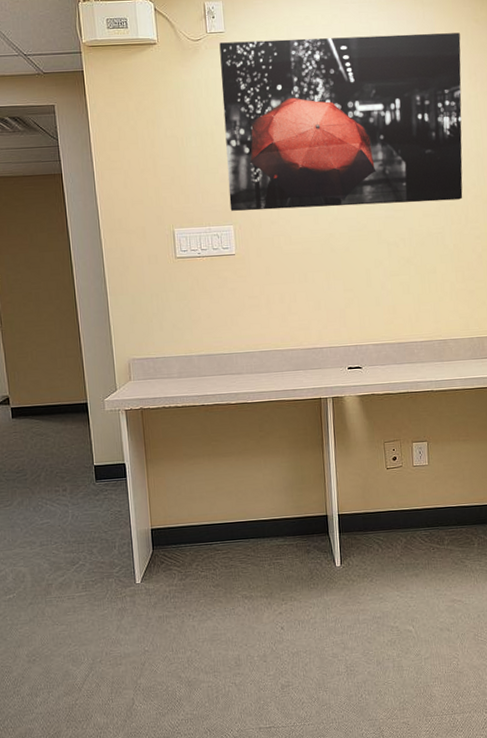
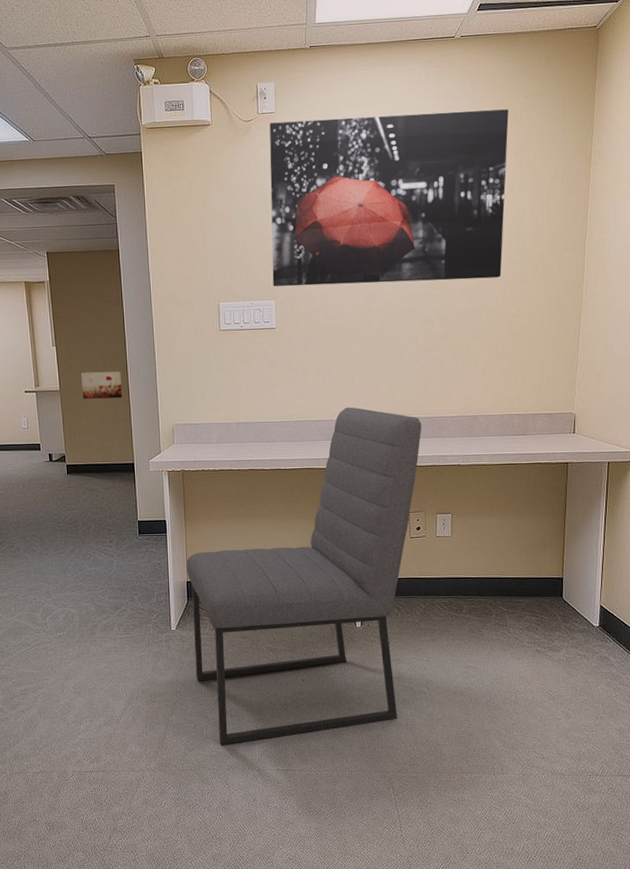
wall art: none [24,304,72,335] -> present [81,371,123,399]
chair: none [149,334,393,707] -> present [186,407,422,746]

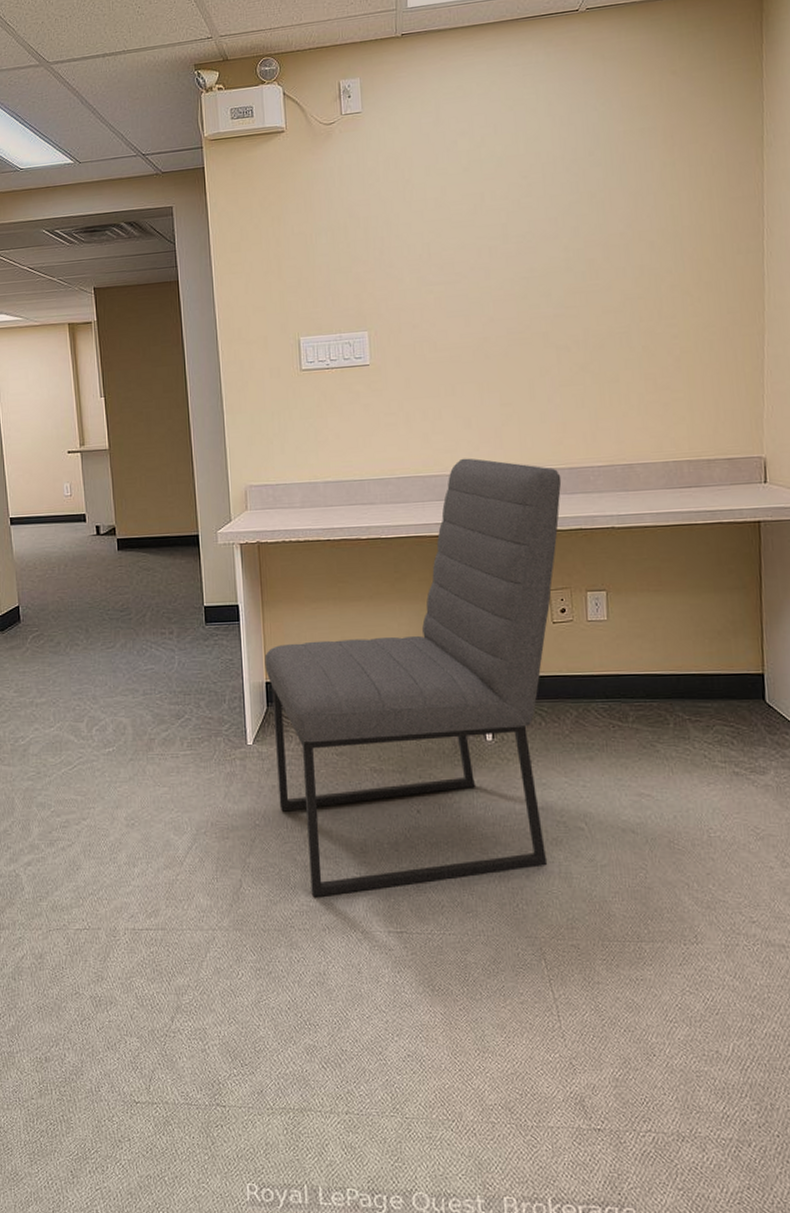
wall art: present [81,371,123,399] -> none [134,424,185,459]
wall art: present [269,109,509,287] -> none [355,88,655,315]

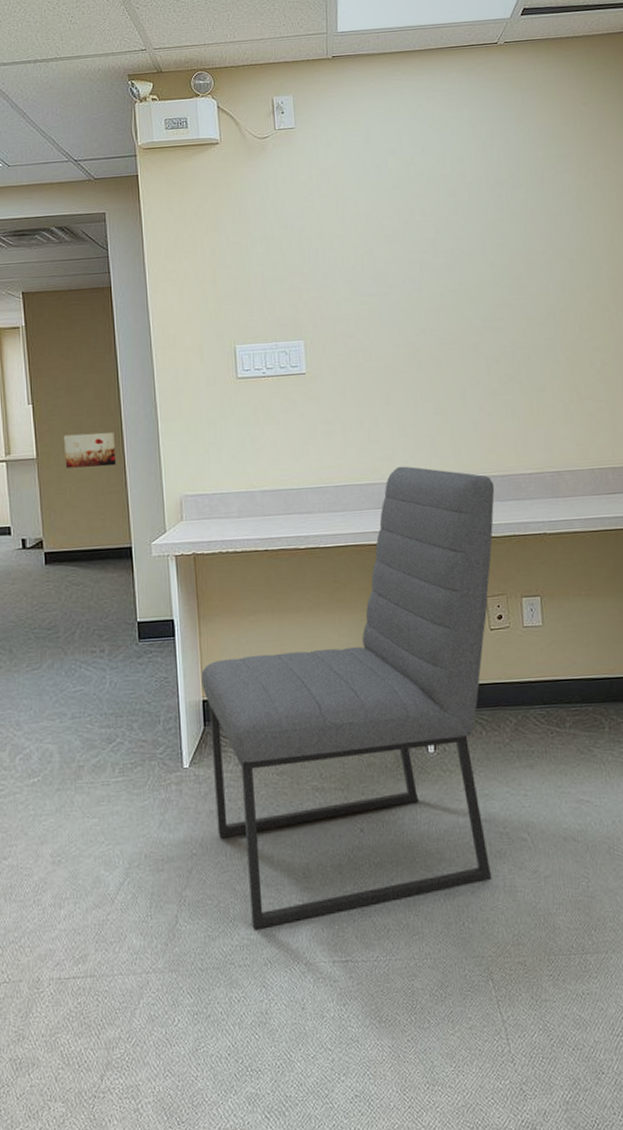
wall art: none [134,424,185,459] -> present [64,432,117,468]

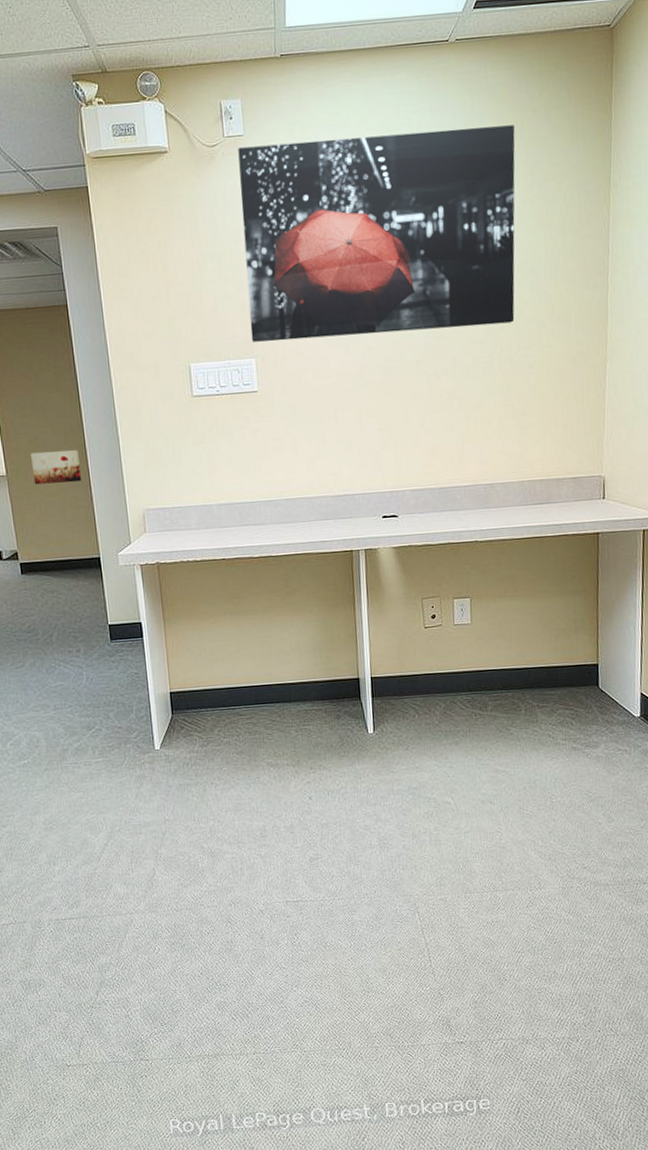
chair: present [201,466,495,930] -> none [168,480,432,879]
wall art: none [289,118,576,324] -> present [238,125,515,342]

